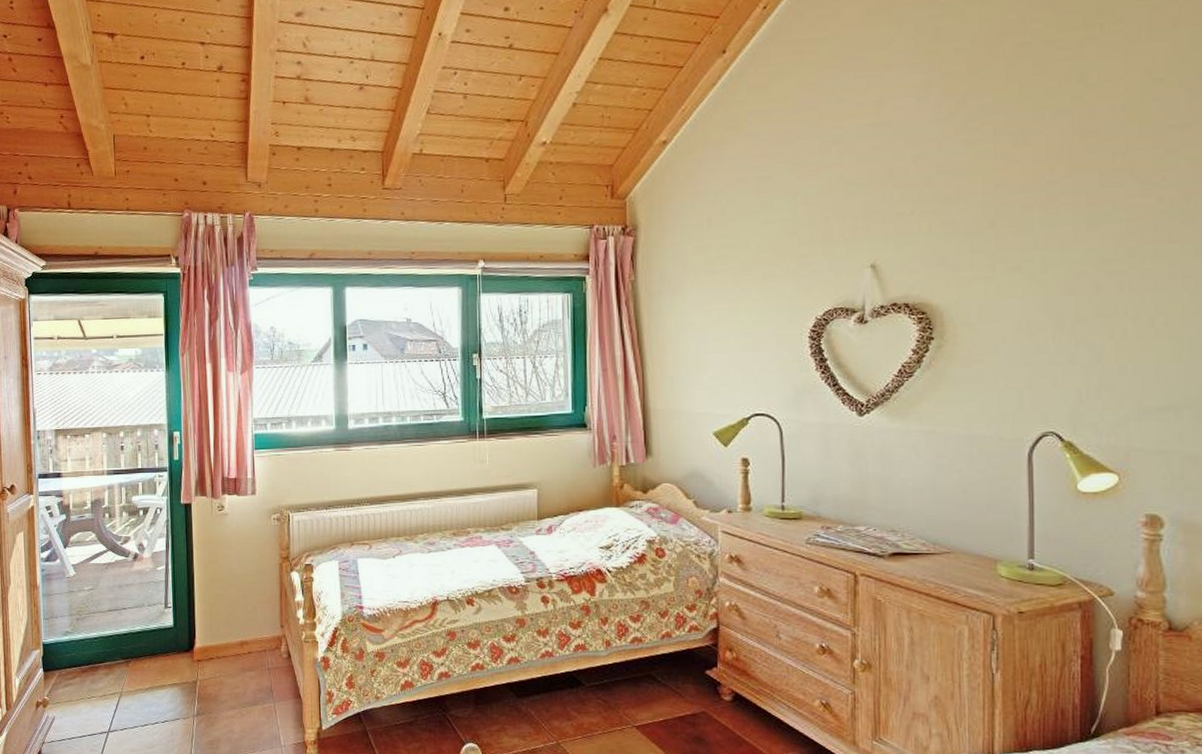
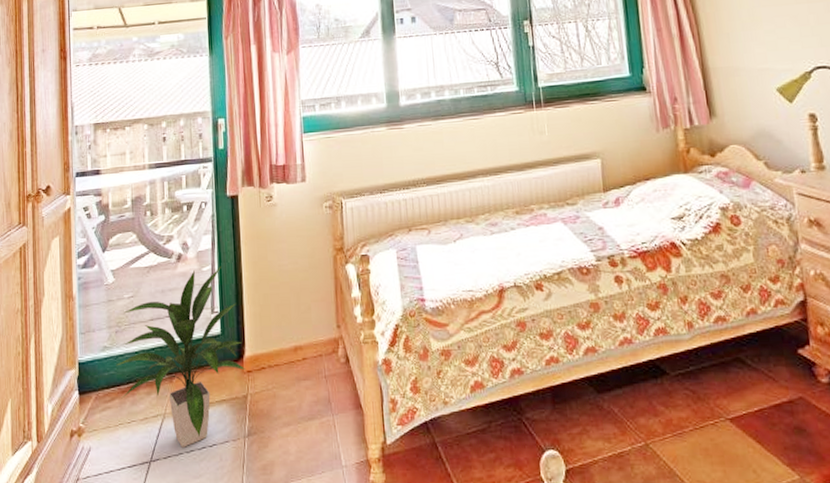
indoor plant: none [78,567,196,722] -> present [116,267,246,448]

